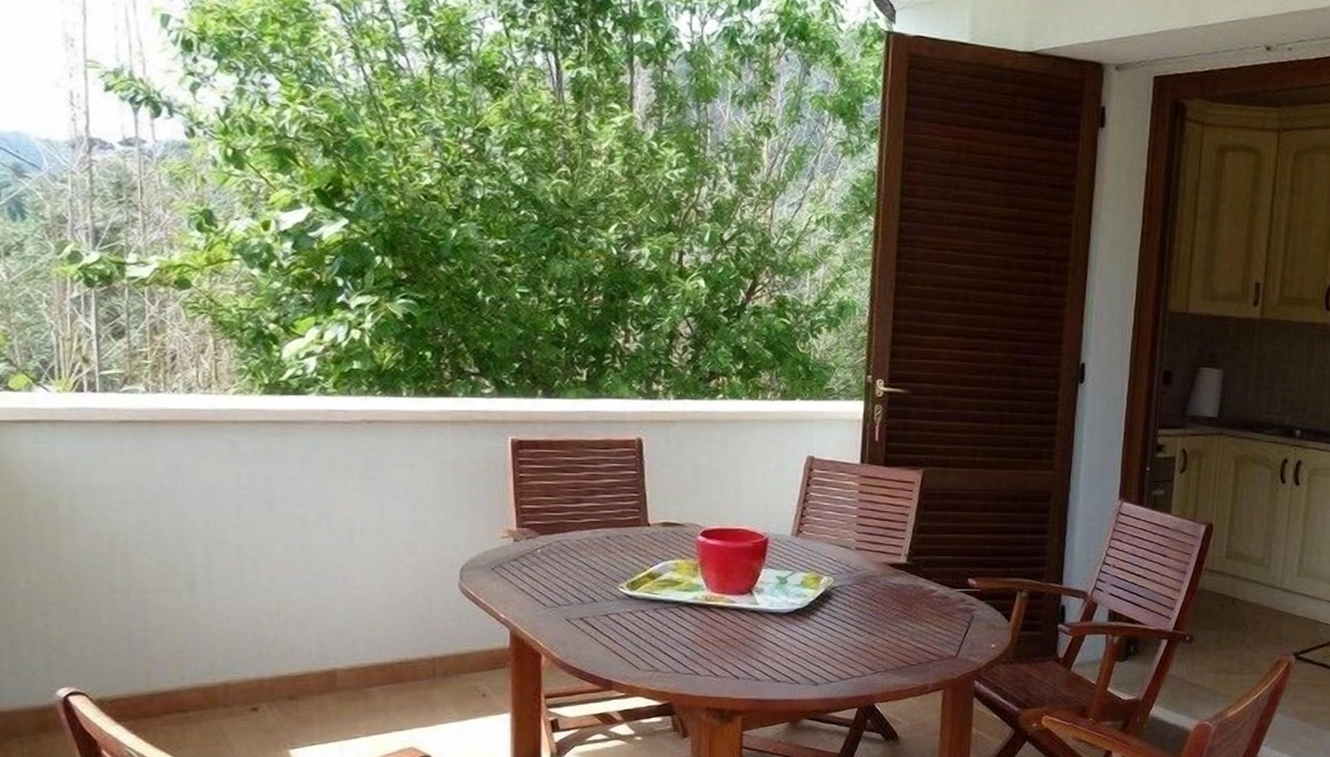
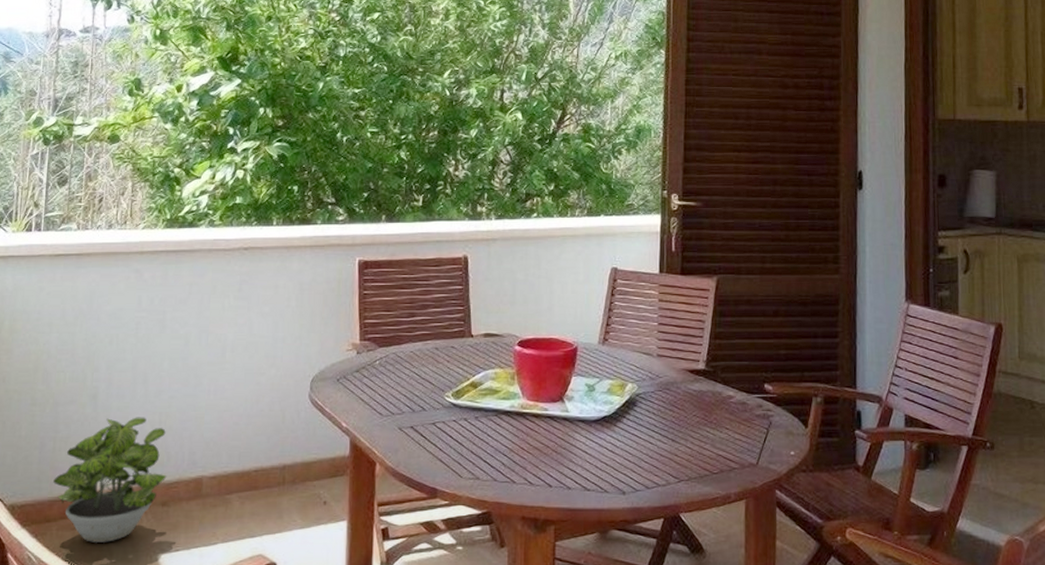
potted plant: none [150,606,292,738] -> present [53,417,167,542]

